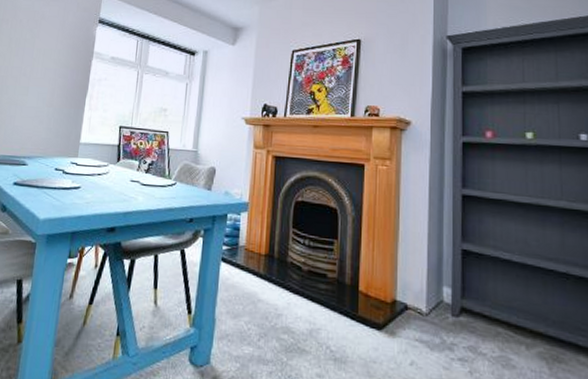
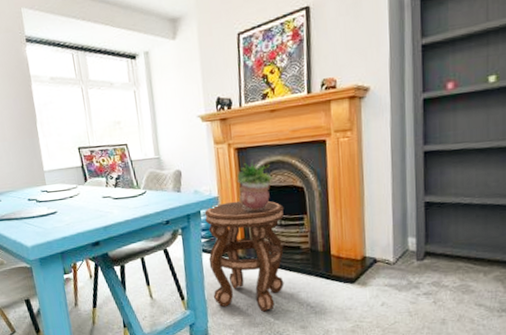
side table: none [223,210,315,347] -> present [204,201,285,312]
potted plant: none [269,171,309,227] -> present [236,160,275,212]

